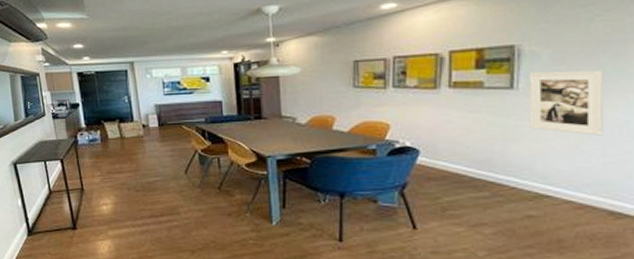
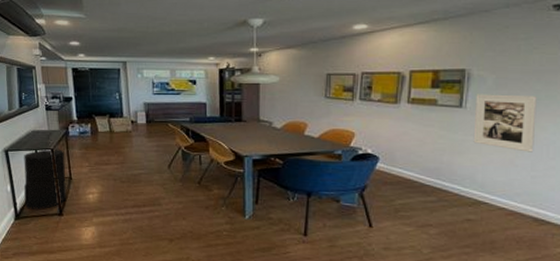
trash can: none [33,159,80,224] -> present [24,148,67,210]

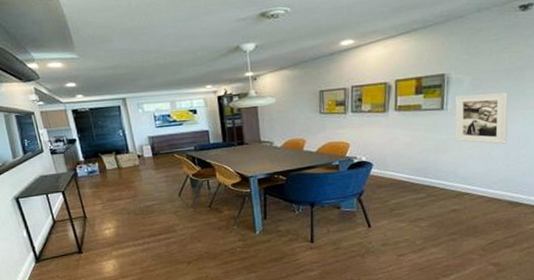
trash can: present [24,148,67,210] -> none [35,190,84,251]

